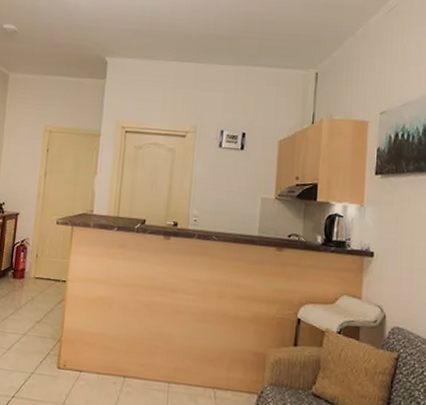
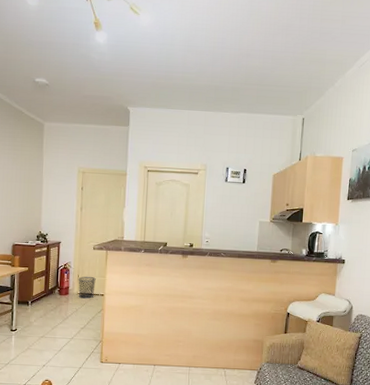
waste bin: none [35,256,58,285] -> present [78,276,96,299]

